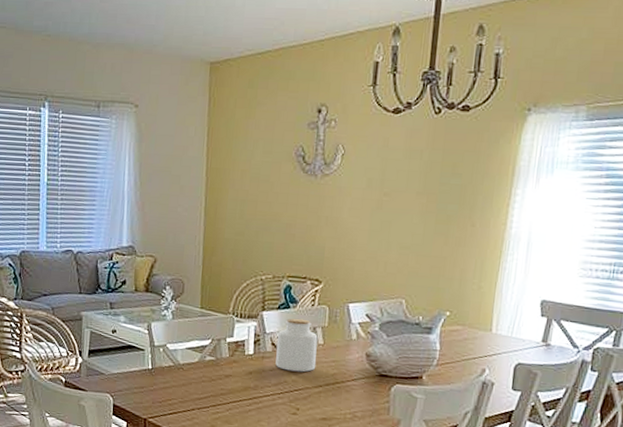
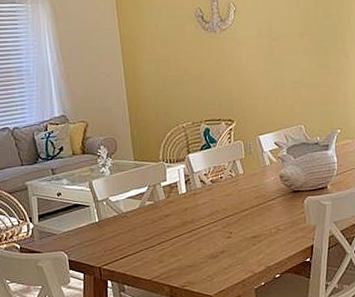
jar: present [275,318,318,372] -> none [203,155,241,202]

